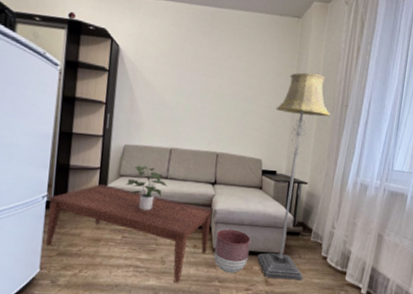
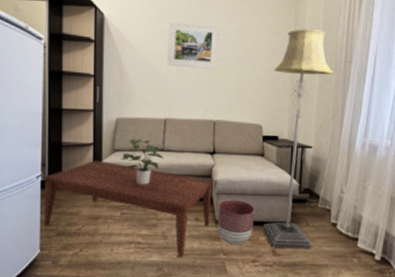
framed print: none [176,57,228,105] -> present [167,22,220,69]

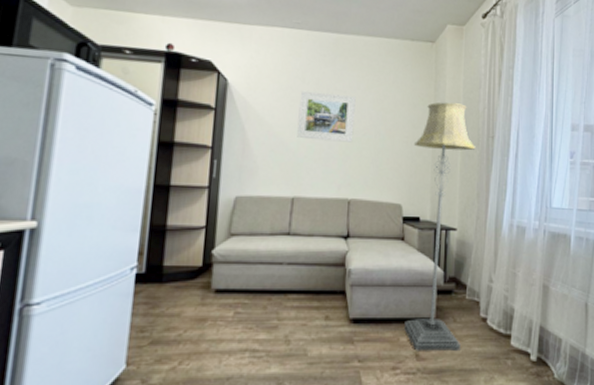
coffee table: present [43,160,213,259] -> none [133,247,347,369]
potted plant: present [121,138,165,185] -> none [238,220,291,276]
planter: present [217,200,255,245] -> none [350,292,395,349]

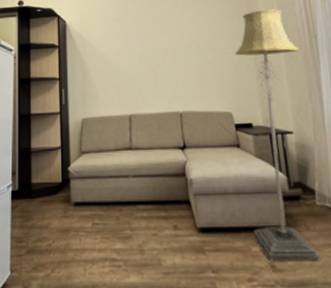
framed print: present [297,90,356,143] -> none [125,18,177,62]

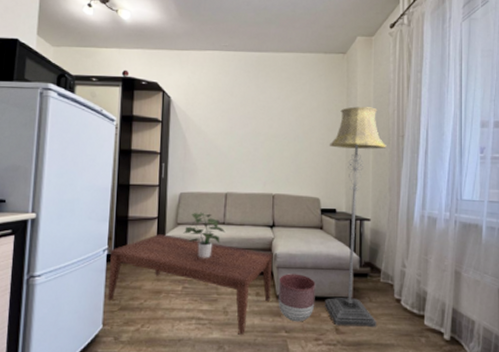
coffee table: none [13,165,191,279] -> present [107,234,273,336]
potted plant: none [89,137,133,189] -> present [183,212,226,258]
planter: none [197,201,243,259] -> present [278,273,316,322]

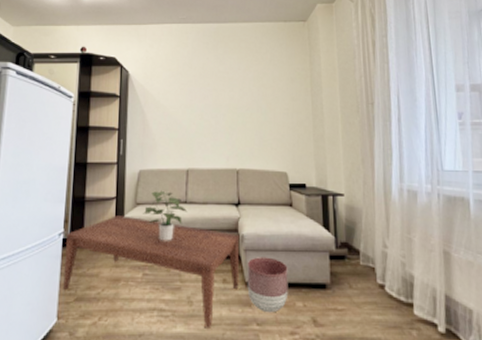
floor lamp: present [325,106,387,328] -> none [294,74,359,319]

